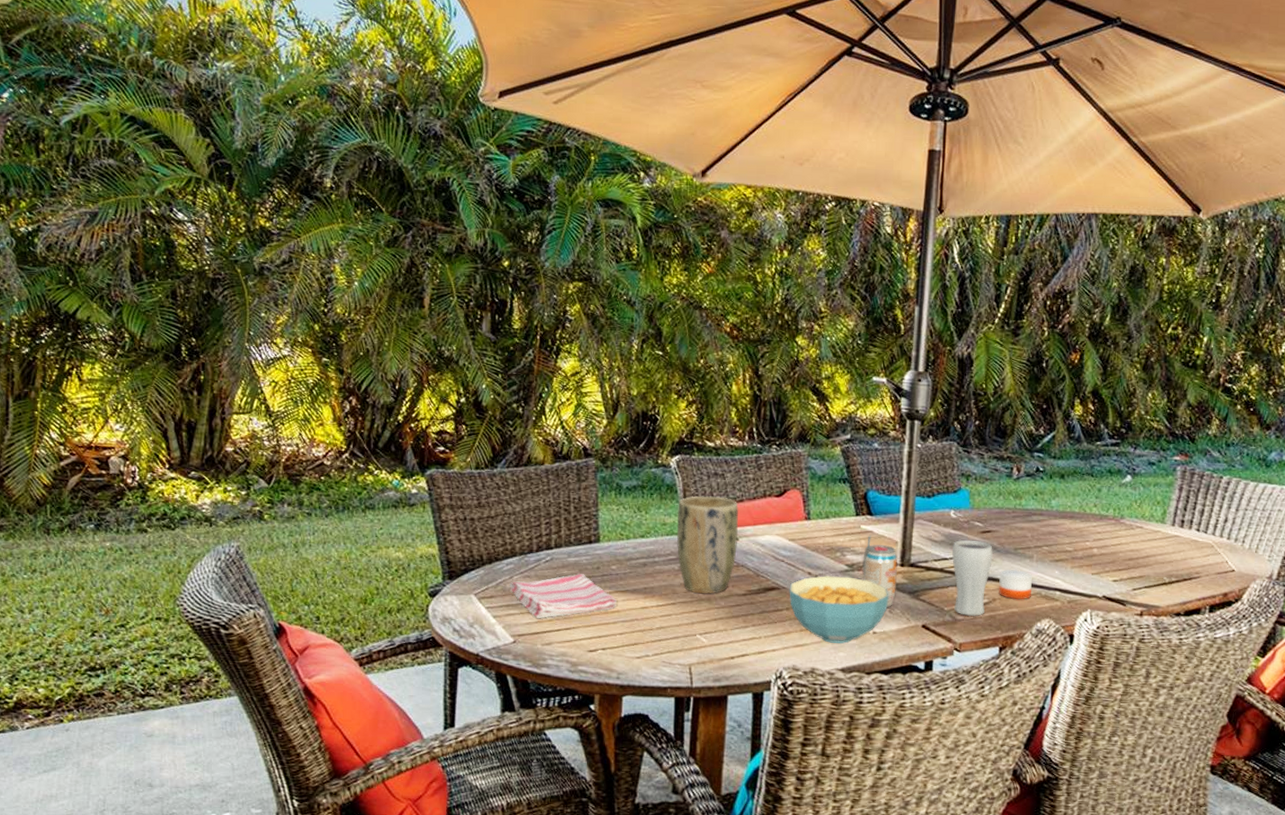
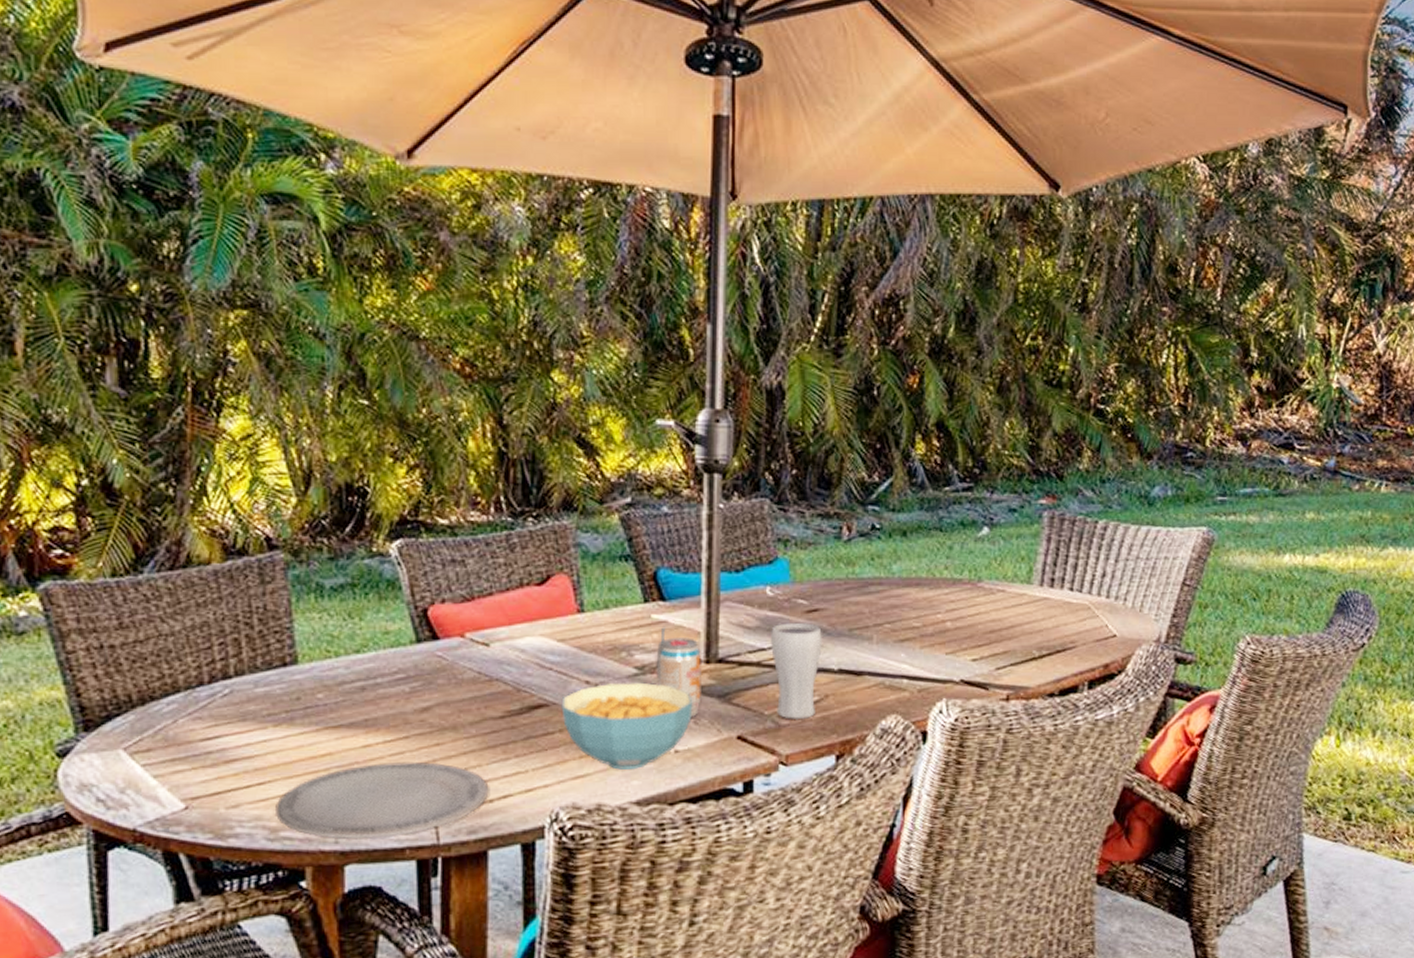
dish towel: present [510,574,617,619] -> none [173,708,328,774]
plate: none [575,621,731,678] -> present [274,762,489,839]
plant pot: present [677,496,739,594] -> none [404,590,489,721]
candle: present [998,569,1032,599] -> none [830,655,872,693]

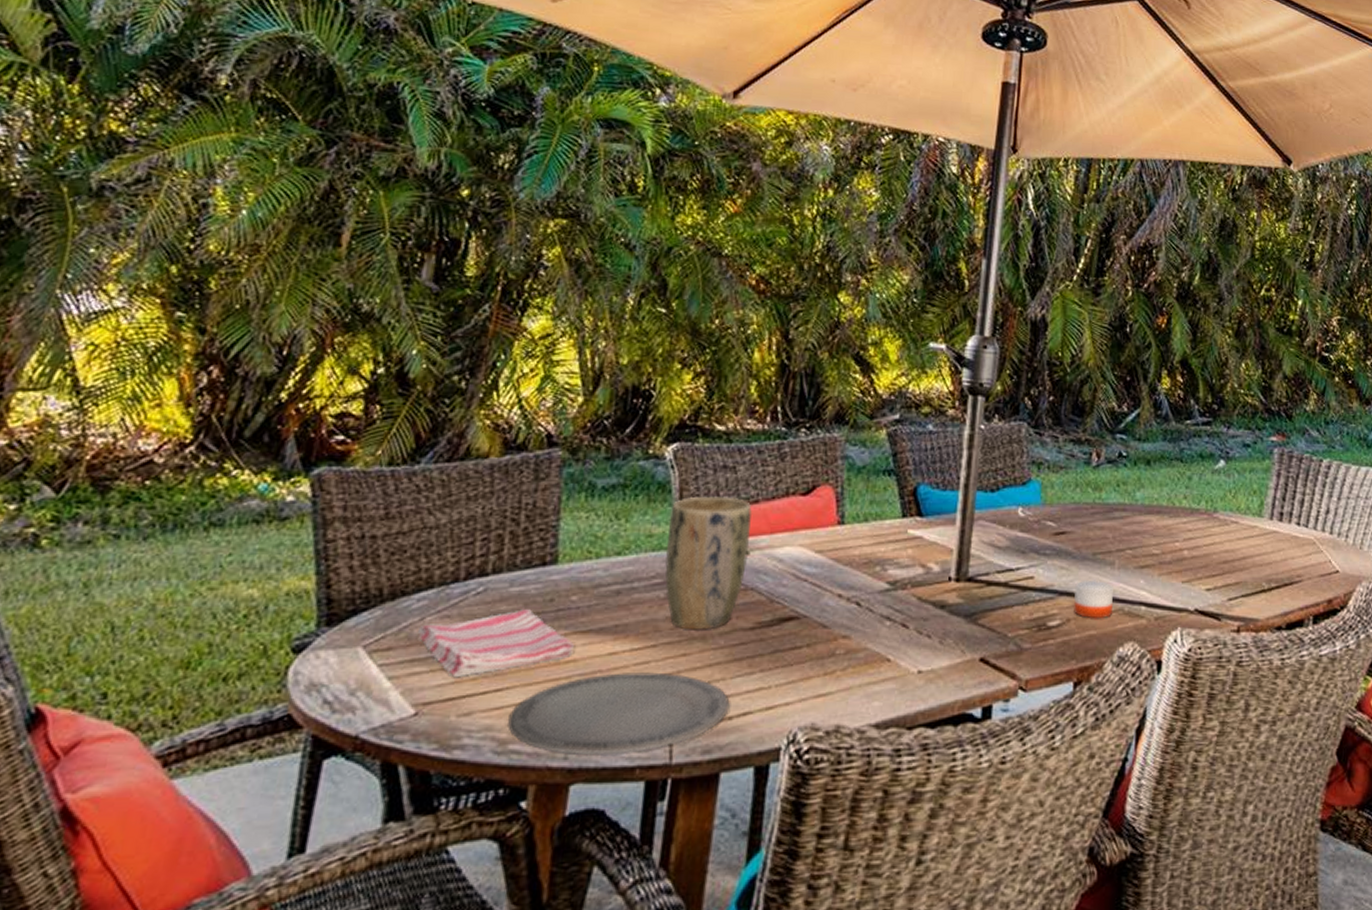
dish towel: none [173,708,328,774] -> present [418,609,574,678]
plant pot: none [404,590,489,721] -> present [665,496,753,630]
cereal bowl: present [561,682,693,770] -> none [811,598,940,689]
beverage can: present [656,626,701,717] -> none [907,541,952,636]
drinking glass: present [771,622,822,720] -> none [1018,544,1068,644]
candle: none [830,655,872,693] -> present [1073,580,1113,618]

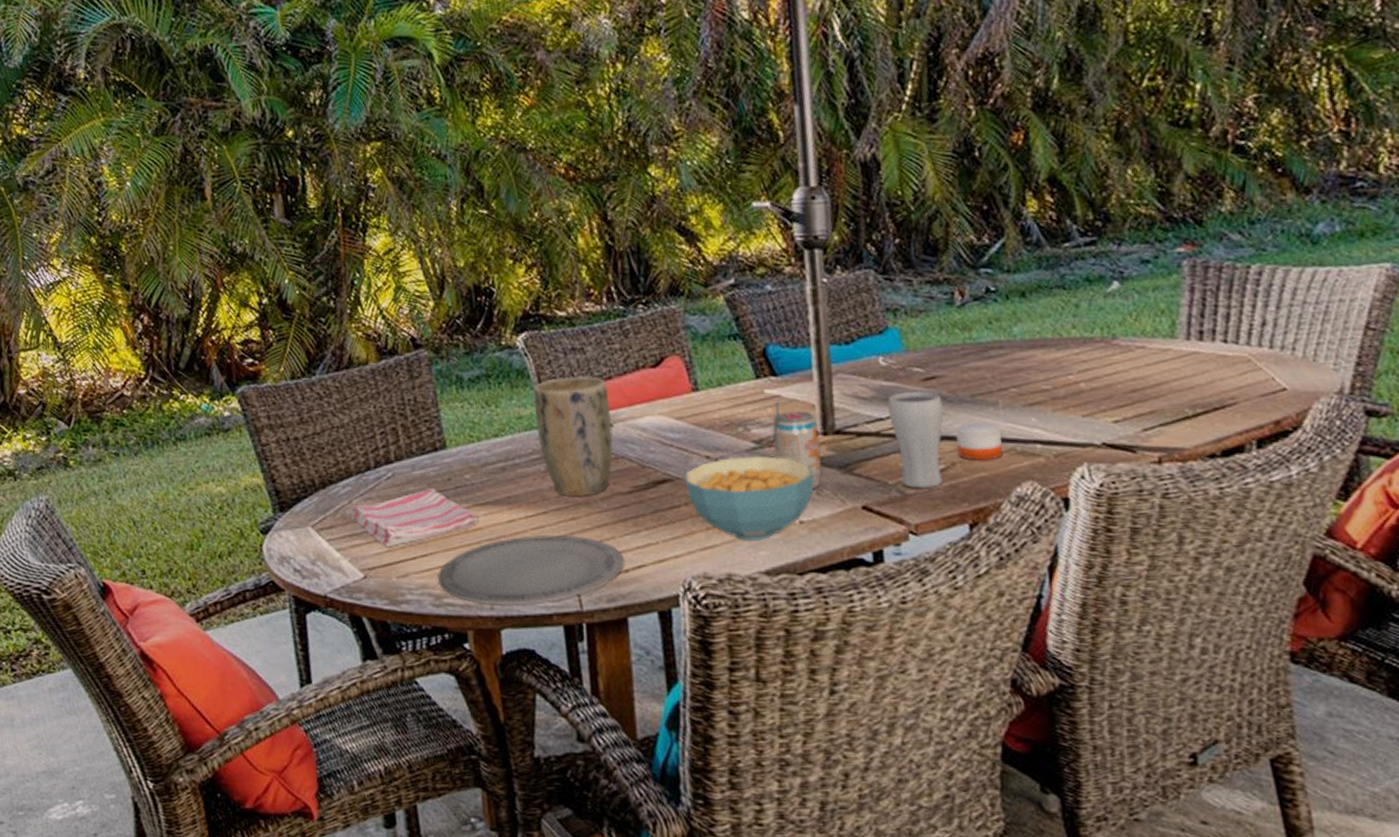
cereal bowl: none [811,598,940,689] -> present [684,455,814,541]
beverage can: none [907,541,952,636] -> present [772,400,822,488]
drinking glass: none [1018,544,1068,644] -> present [887,391,944,489]

